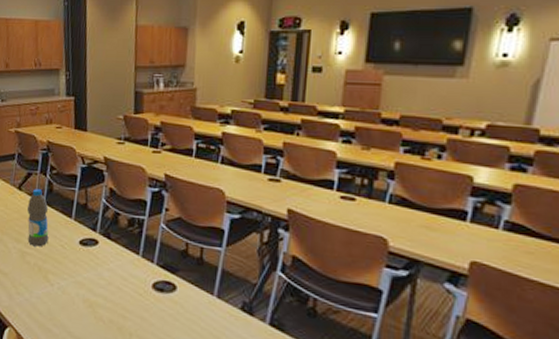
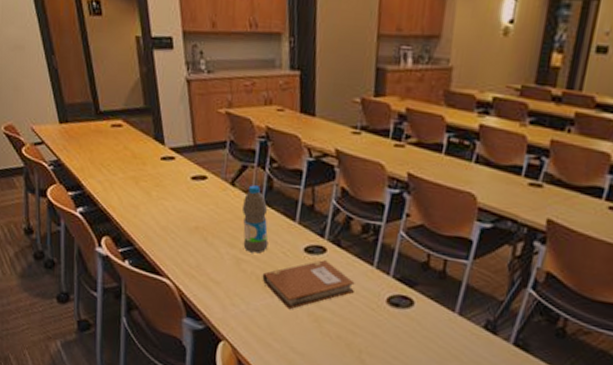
notebook: none [43,251,124,297] -> present [262,260,355,310]

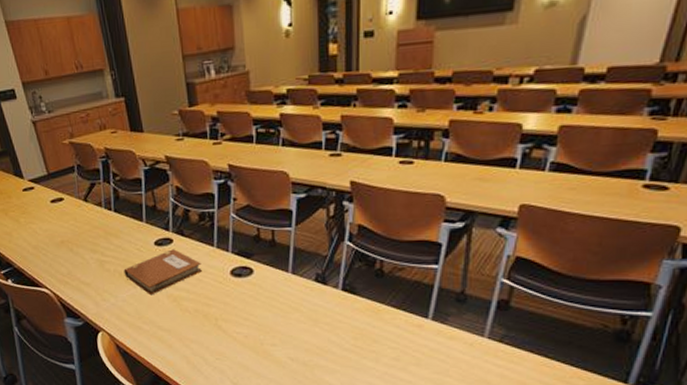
water bottle: present [243,185,269,254] -> none [97,198,124,254]

